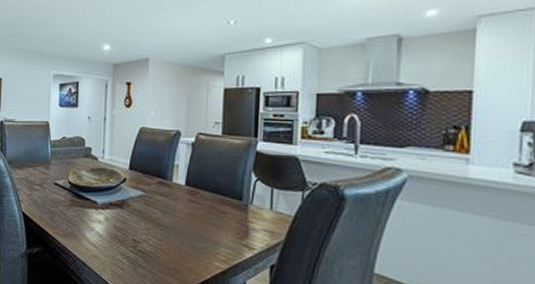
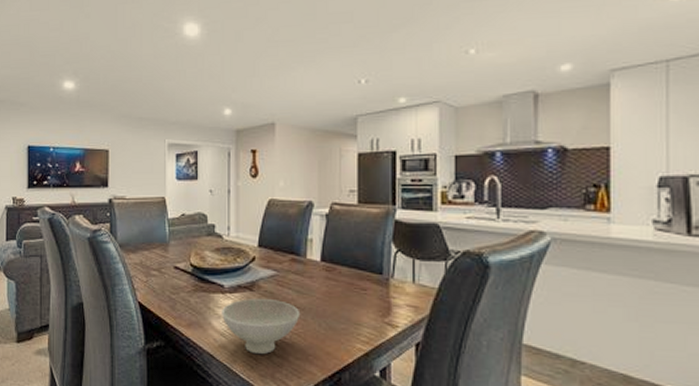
bowl: none [94,215,165,266] -> present [222,298,301,355]

